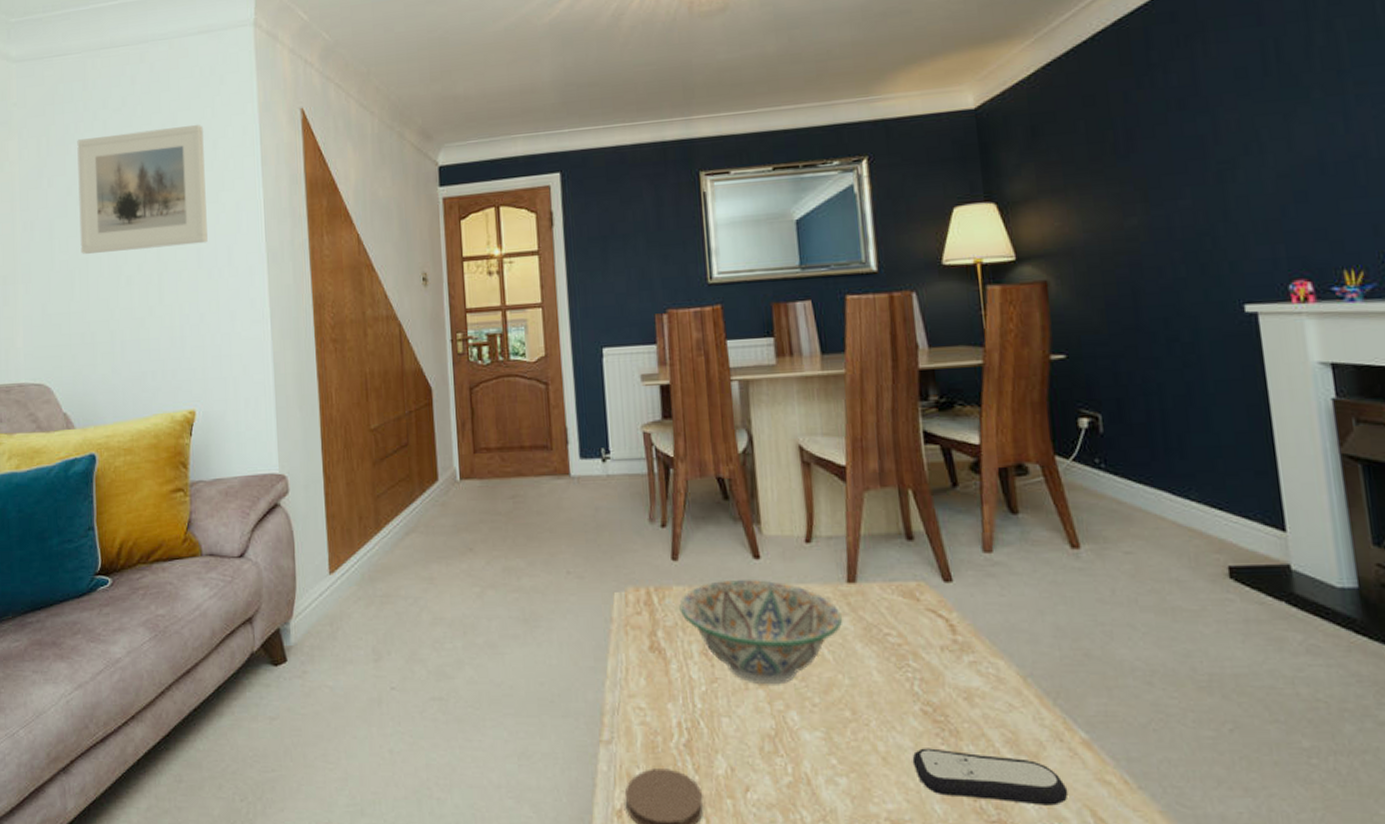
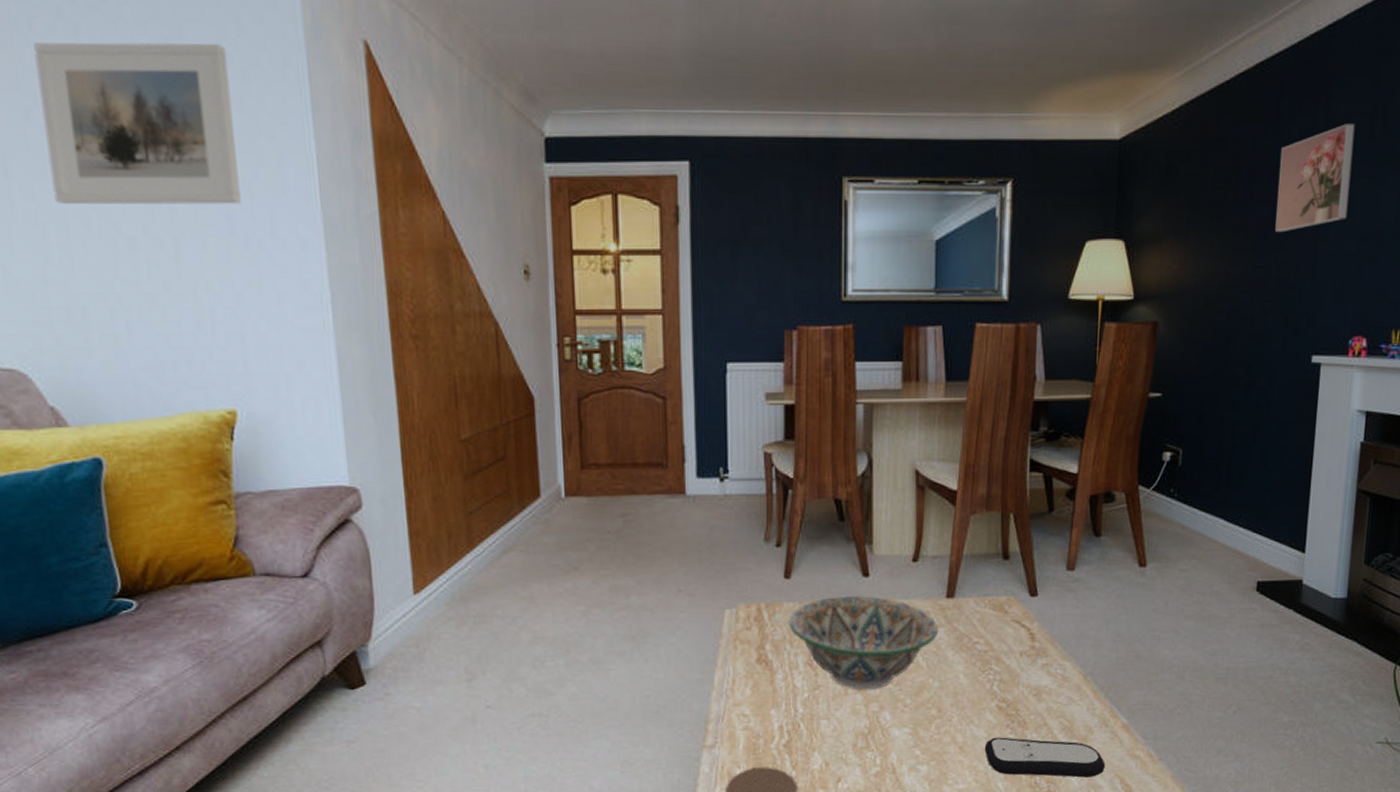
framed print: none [1160,63,1255,180] -> present [1275,124,1355,233]

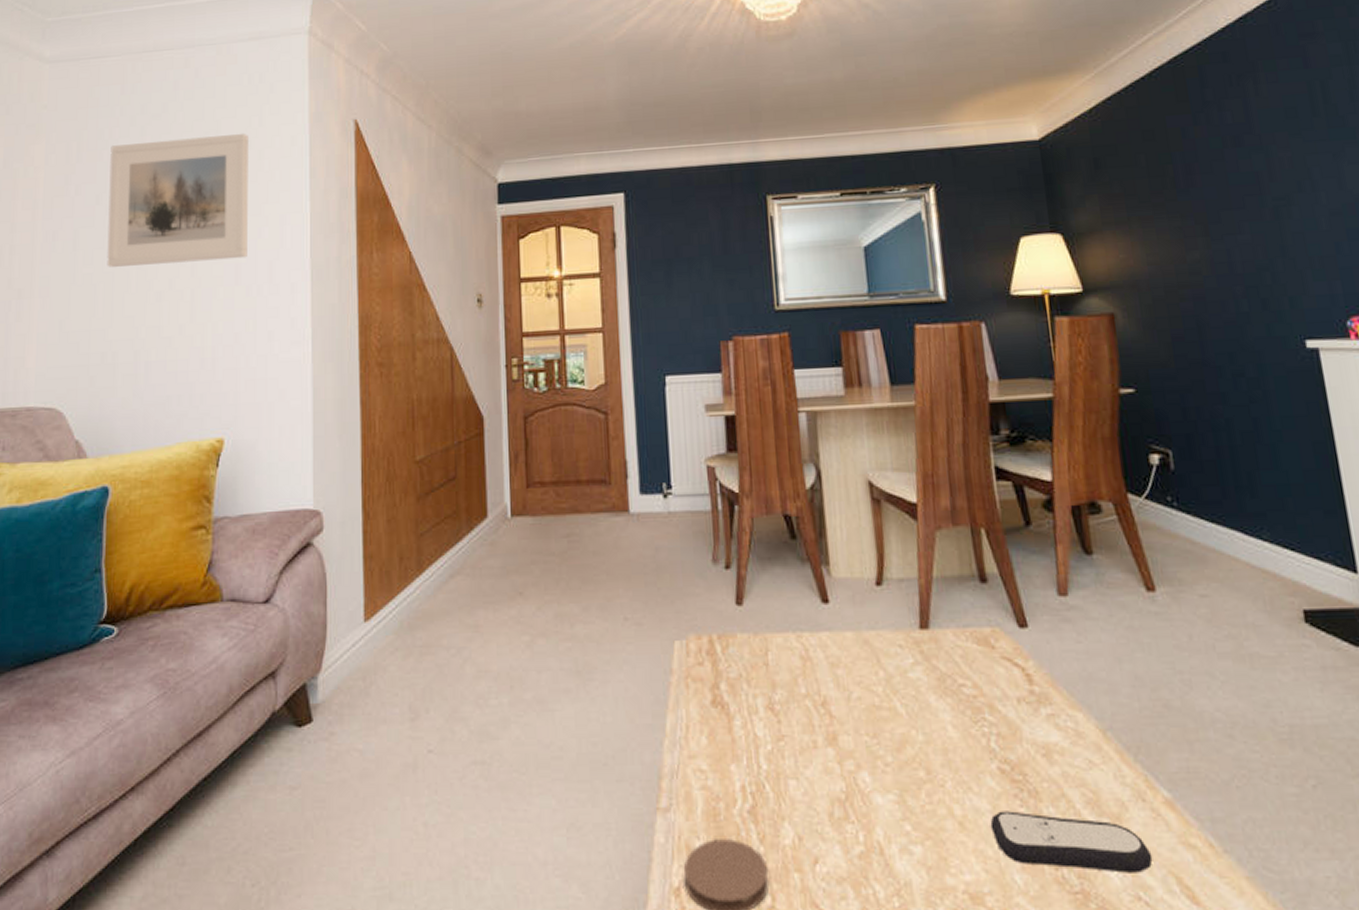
decorative bowl: present [788,596,939,690] -> none [743,626,916,743]
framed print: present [1275,124,1355,233] -> none [1216,104,1309,215]

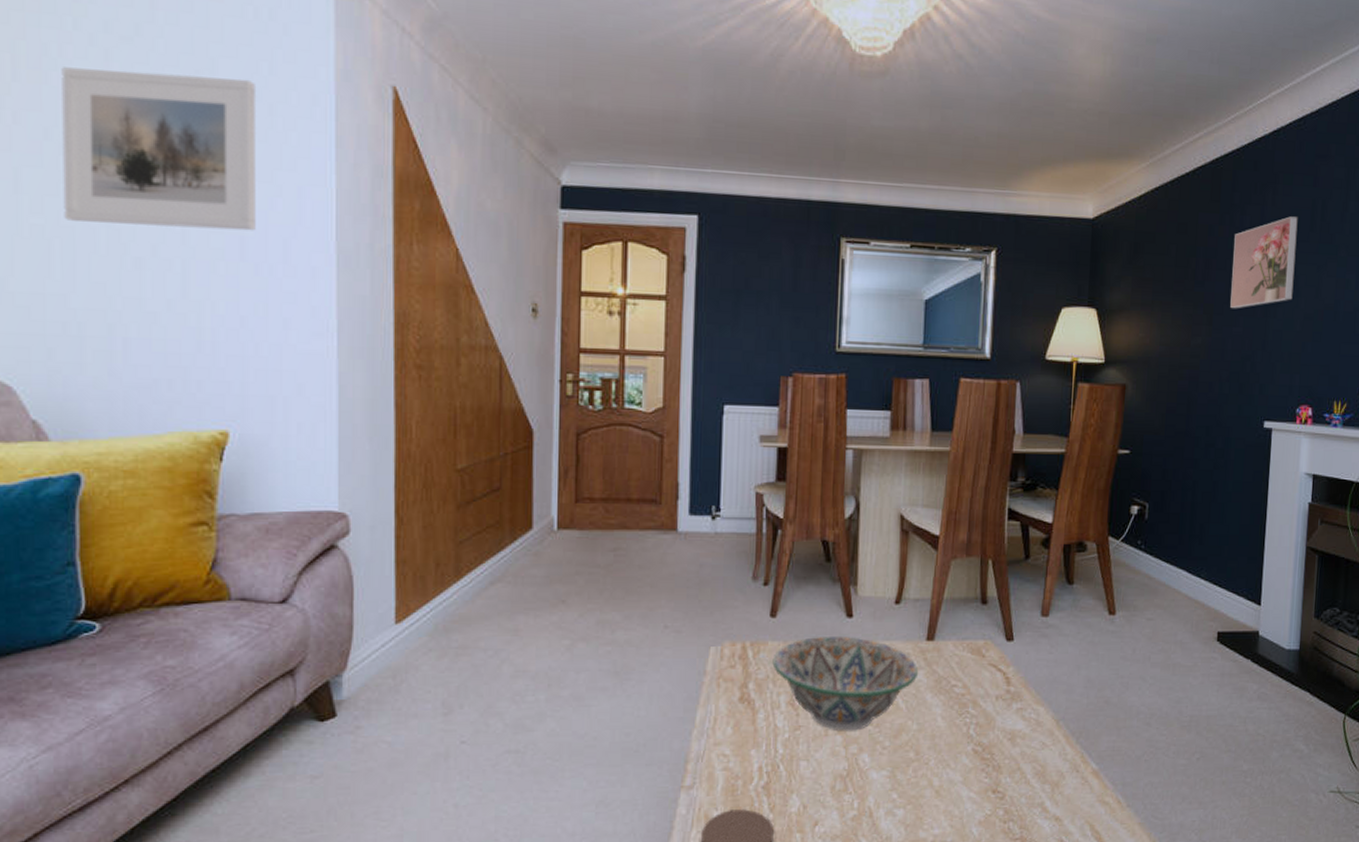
decorative bowl: none [743,626,916,743] -> present [772,637,919,732]
remote control: present [990,811,1153,873] -> none [960,781,1076,824]
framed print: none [1216,104,1309,215] -> present [1230,216,1298,309]

